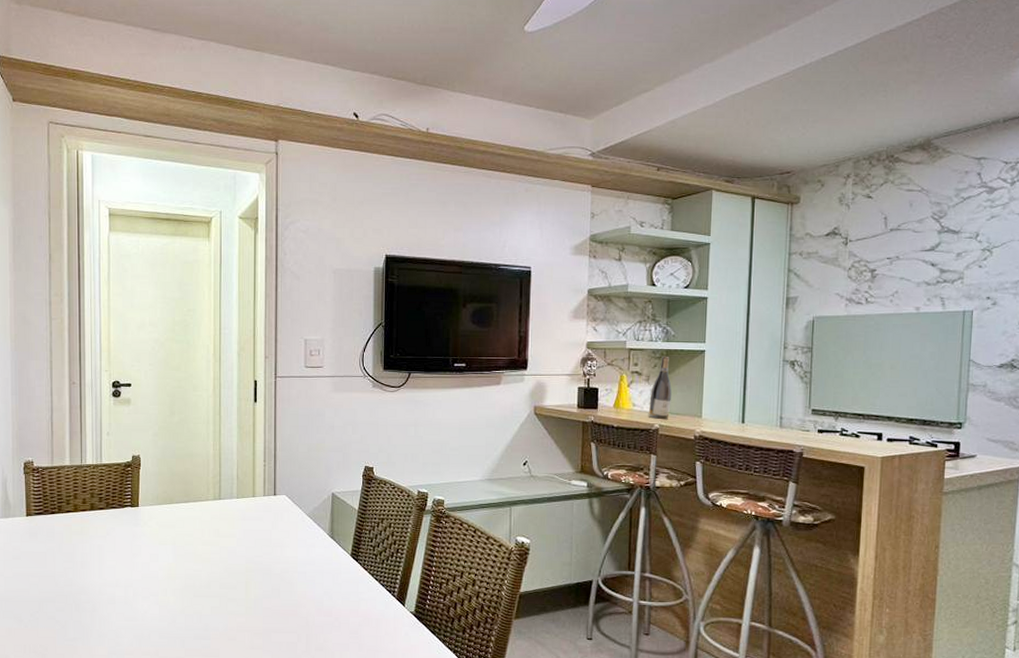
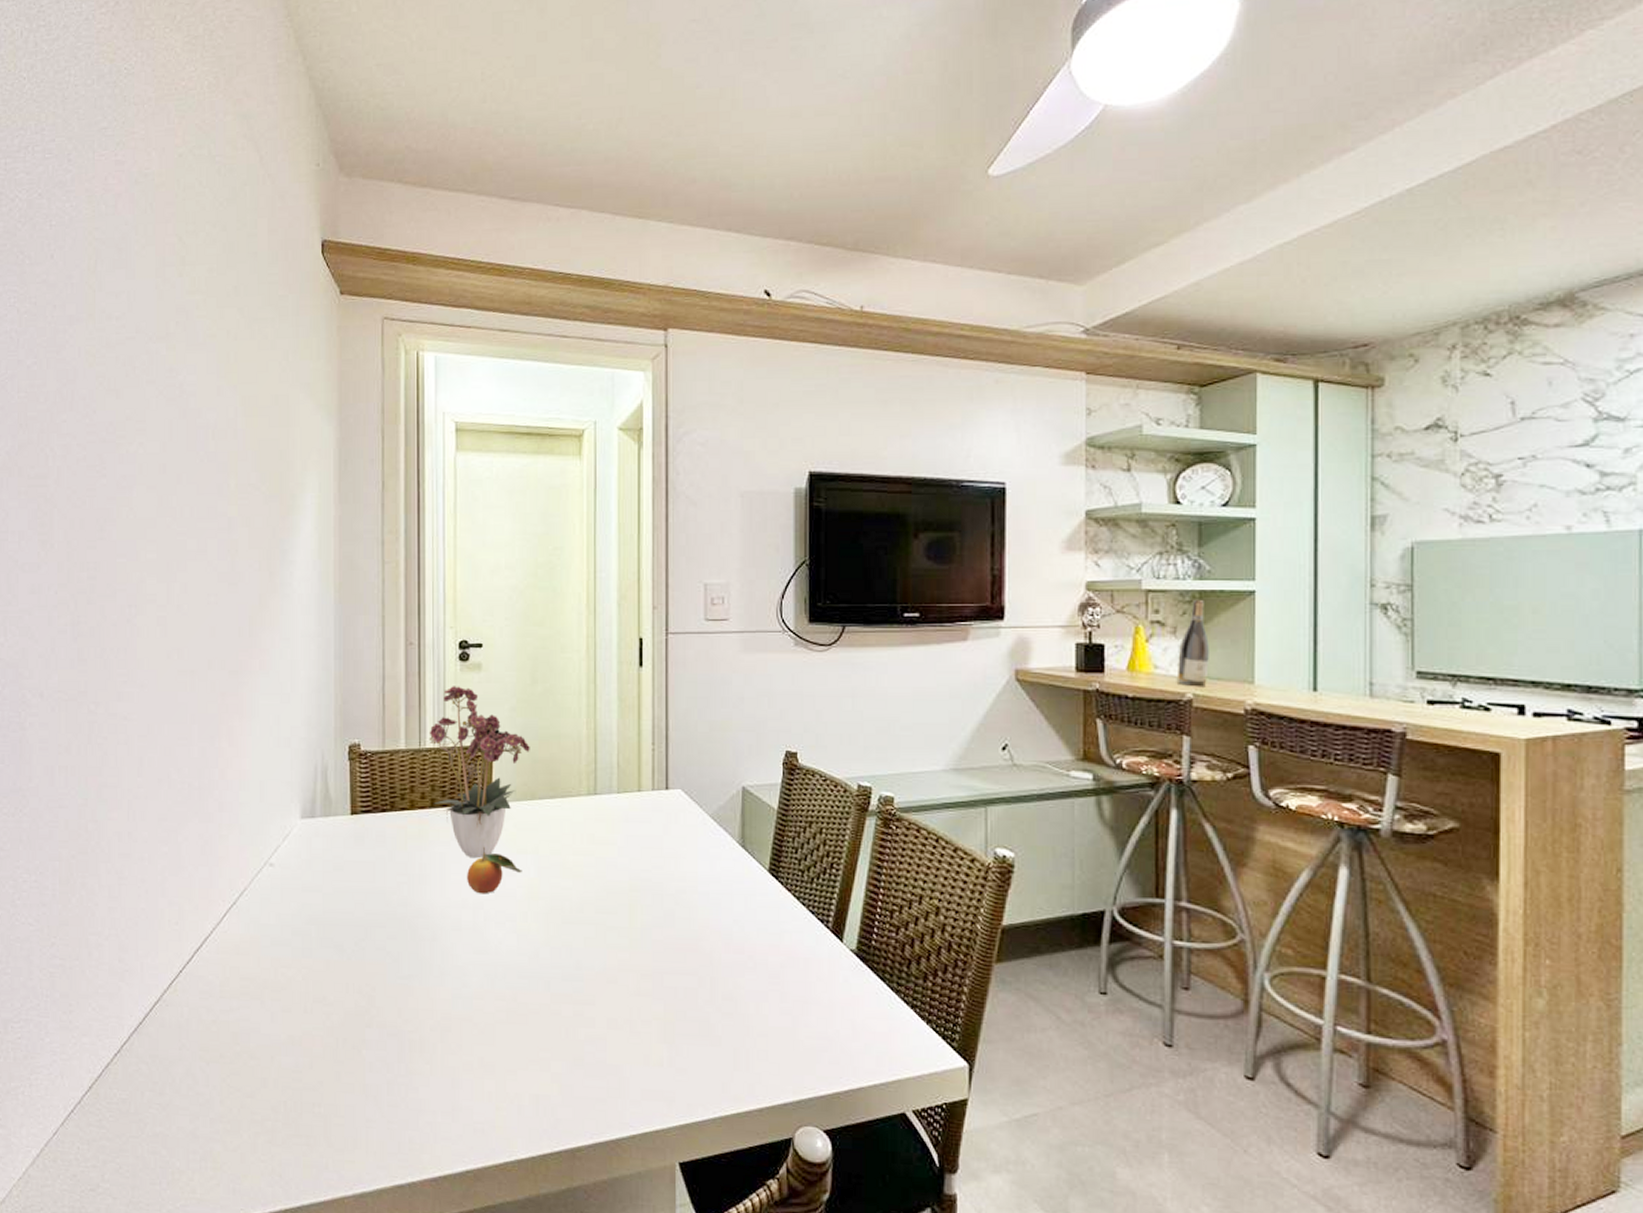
flower arrangement: none [88,416,169,548] -> present [429,686,530,857]
fruit: none [120,539,163,576] -> present [467,846,522,894]

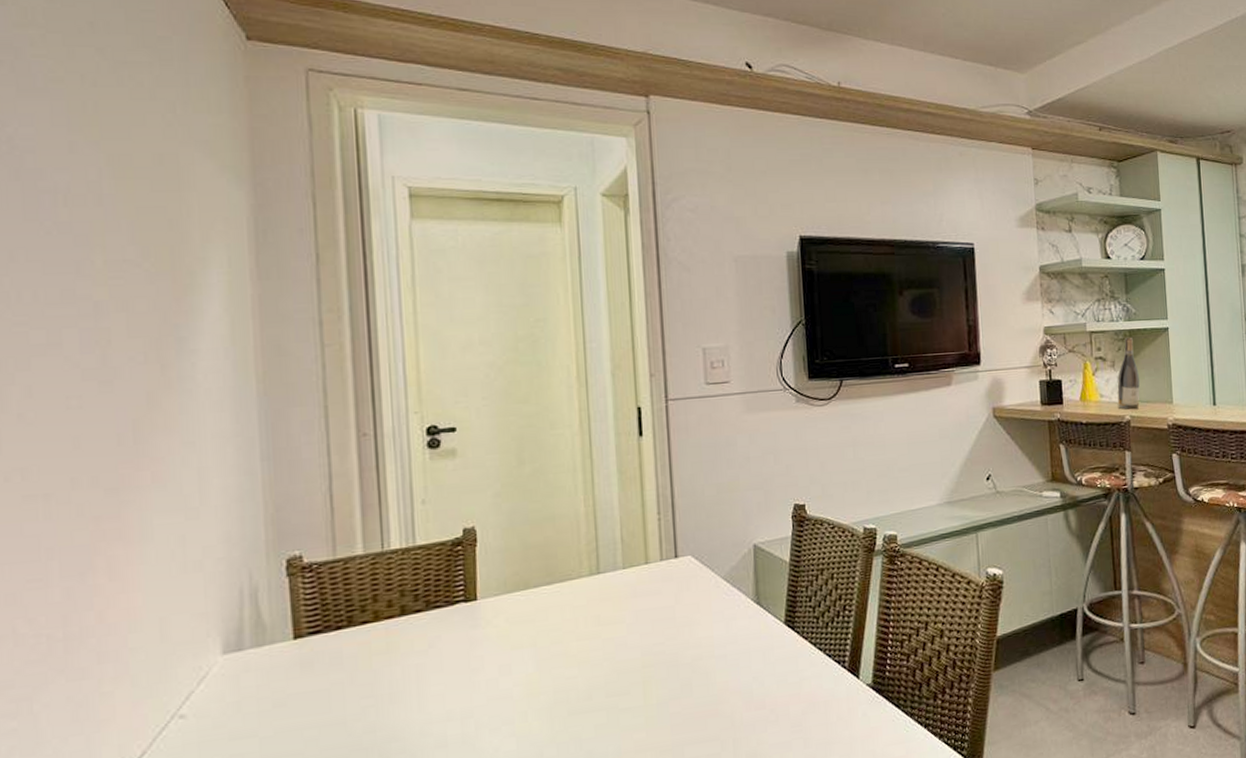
flower arrangement: present [429,686,530,857] -> none [393,476,520,664]
fruit: present [467,846,522,894] -> none [451,648,518,702]

